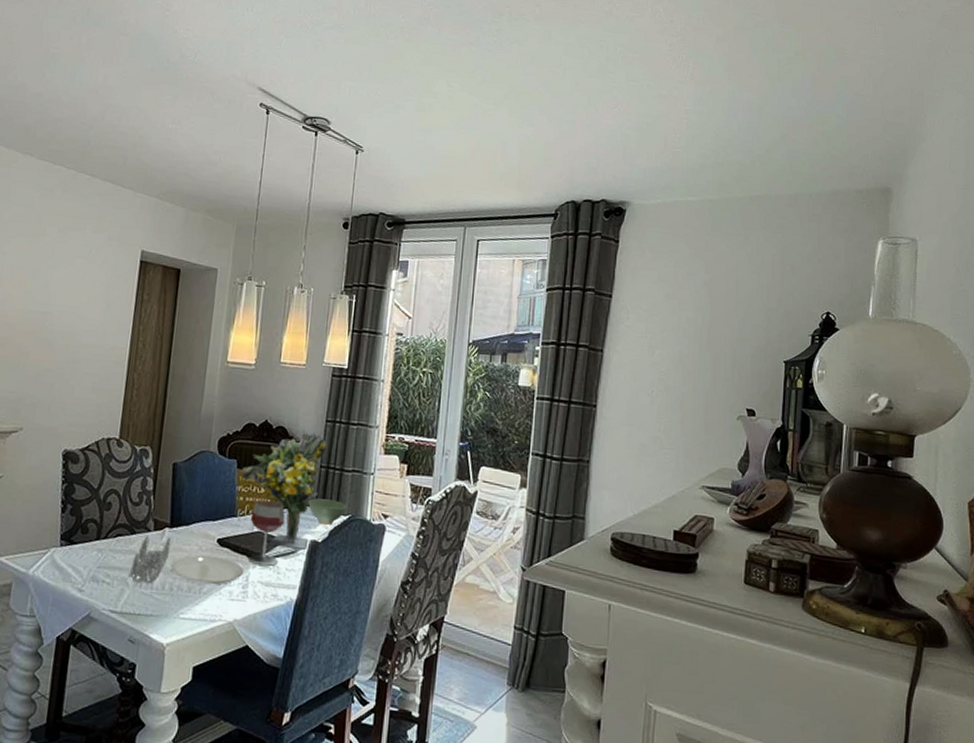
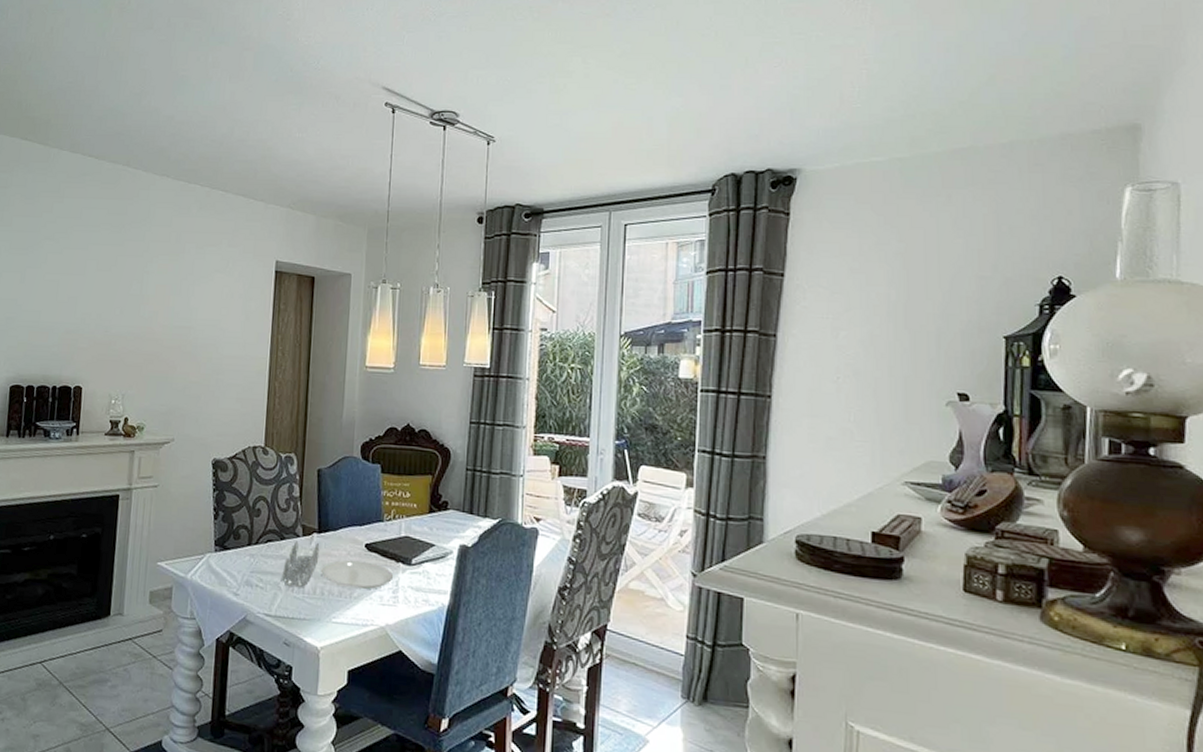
bouquet: present [241,430,328,550] -> none [386,433,473,554]
wineglass: present [247,500,285,567] -> none [396,505,433,572]
bowl: present [308,498,347,526] -> none [455,502,496,530]

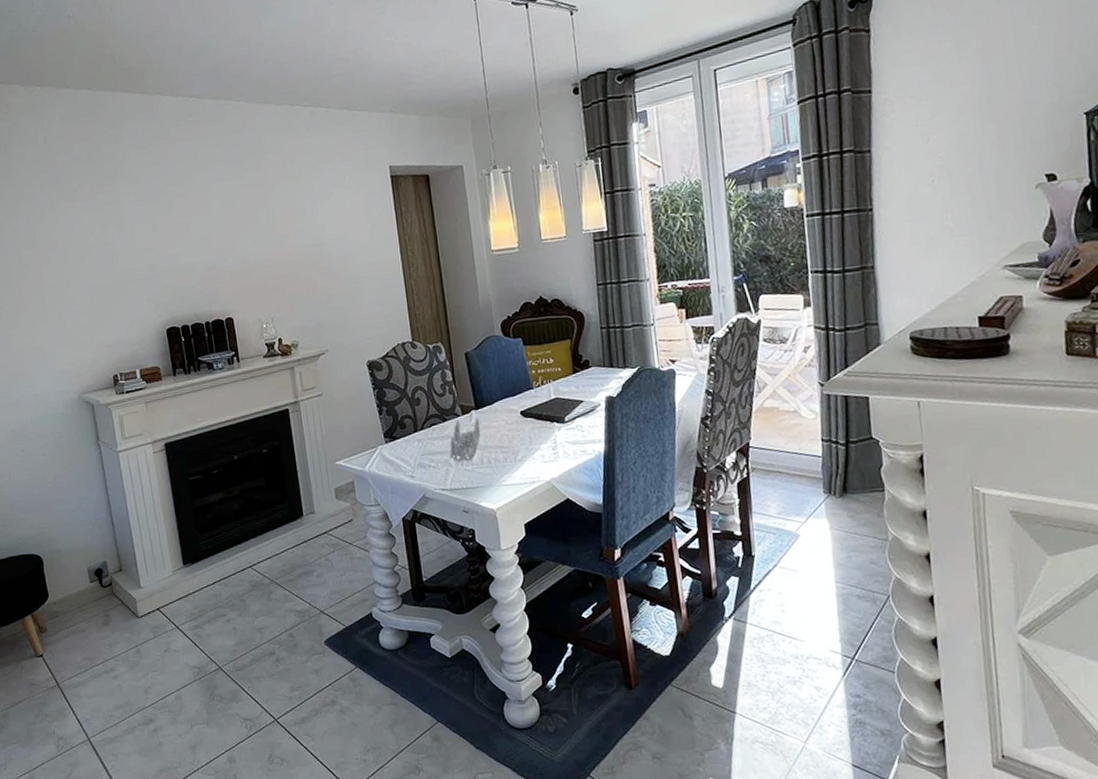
plate: present [321,560,394,590] -> none [484,427,551,454]

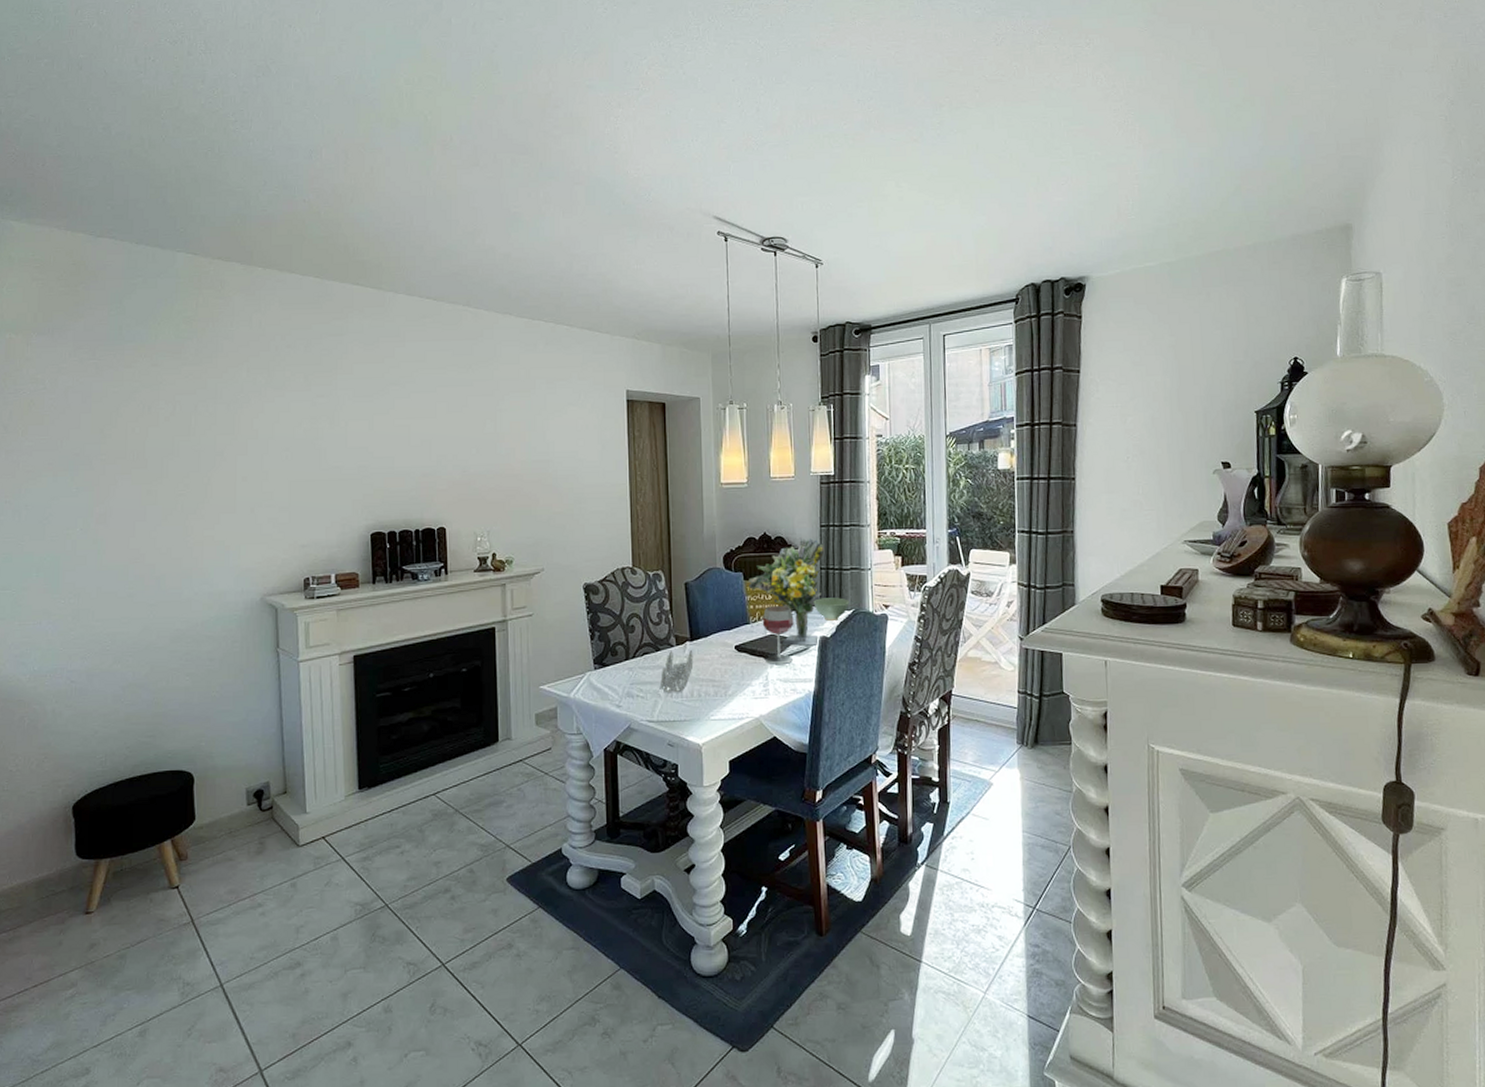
bouquet: none [528,298,604,408] -> present [749,537,825,646]
wineglass: none [545,368,581,428] -> present [762,606,794,665]
bowl: none [596,356,634,381] -> present [813,597,849,622]

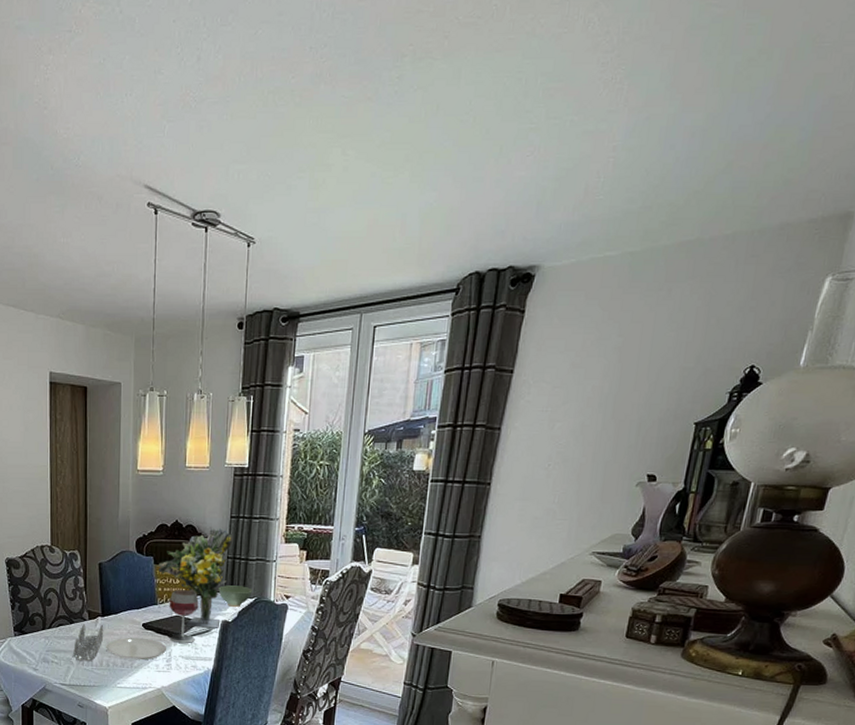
plate: none [696,661,763,688] -> present [106,637,167,661]

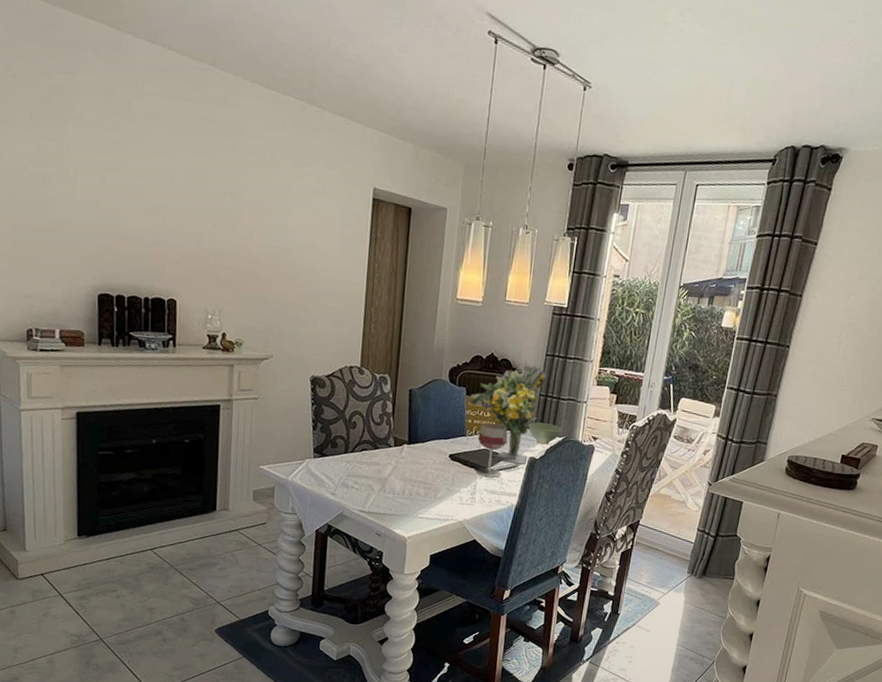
napkin holder: present [73,624,104,662] -> none [375,451,410,490]
plate: present [106,637,167,661] -> none [410,467,473,492]

